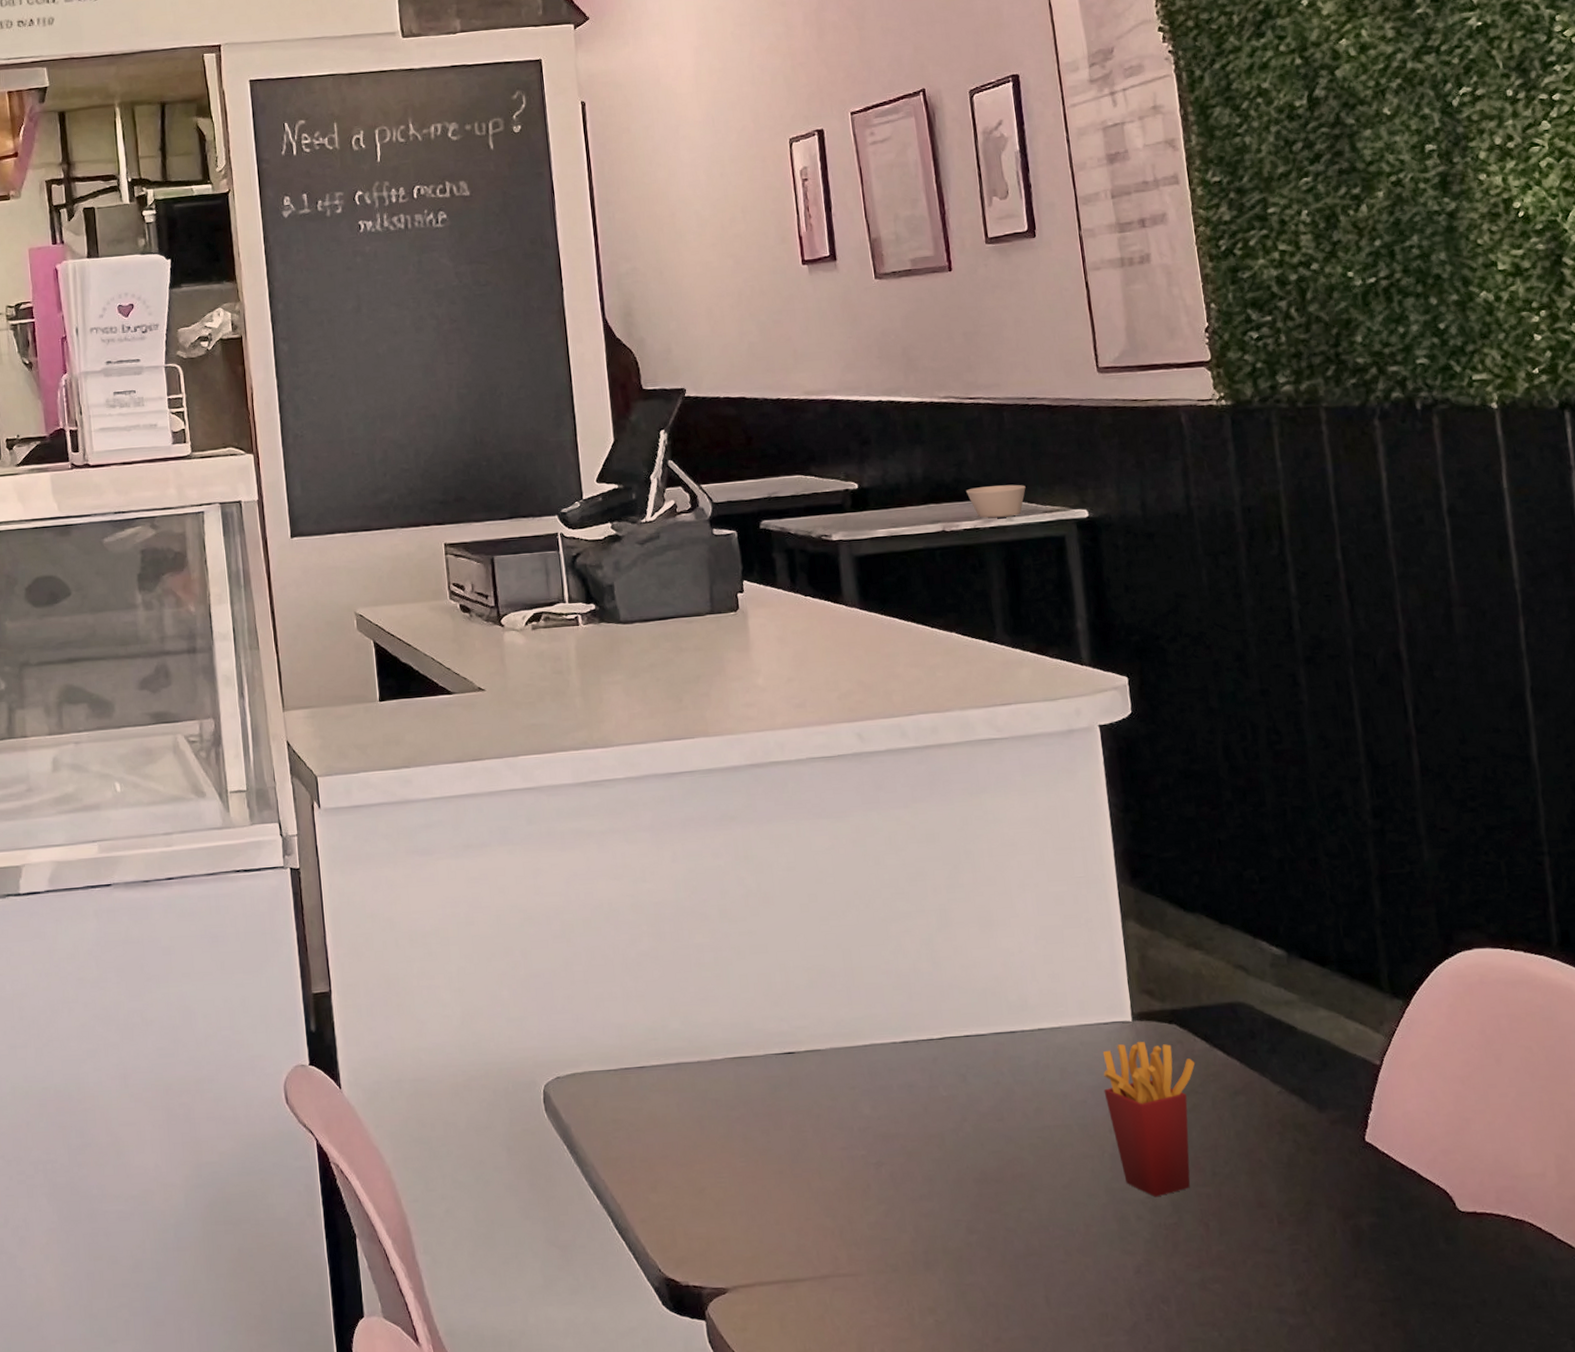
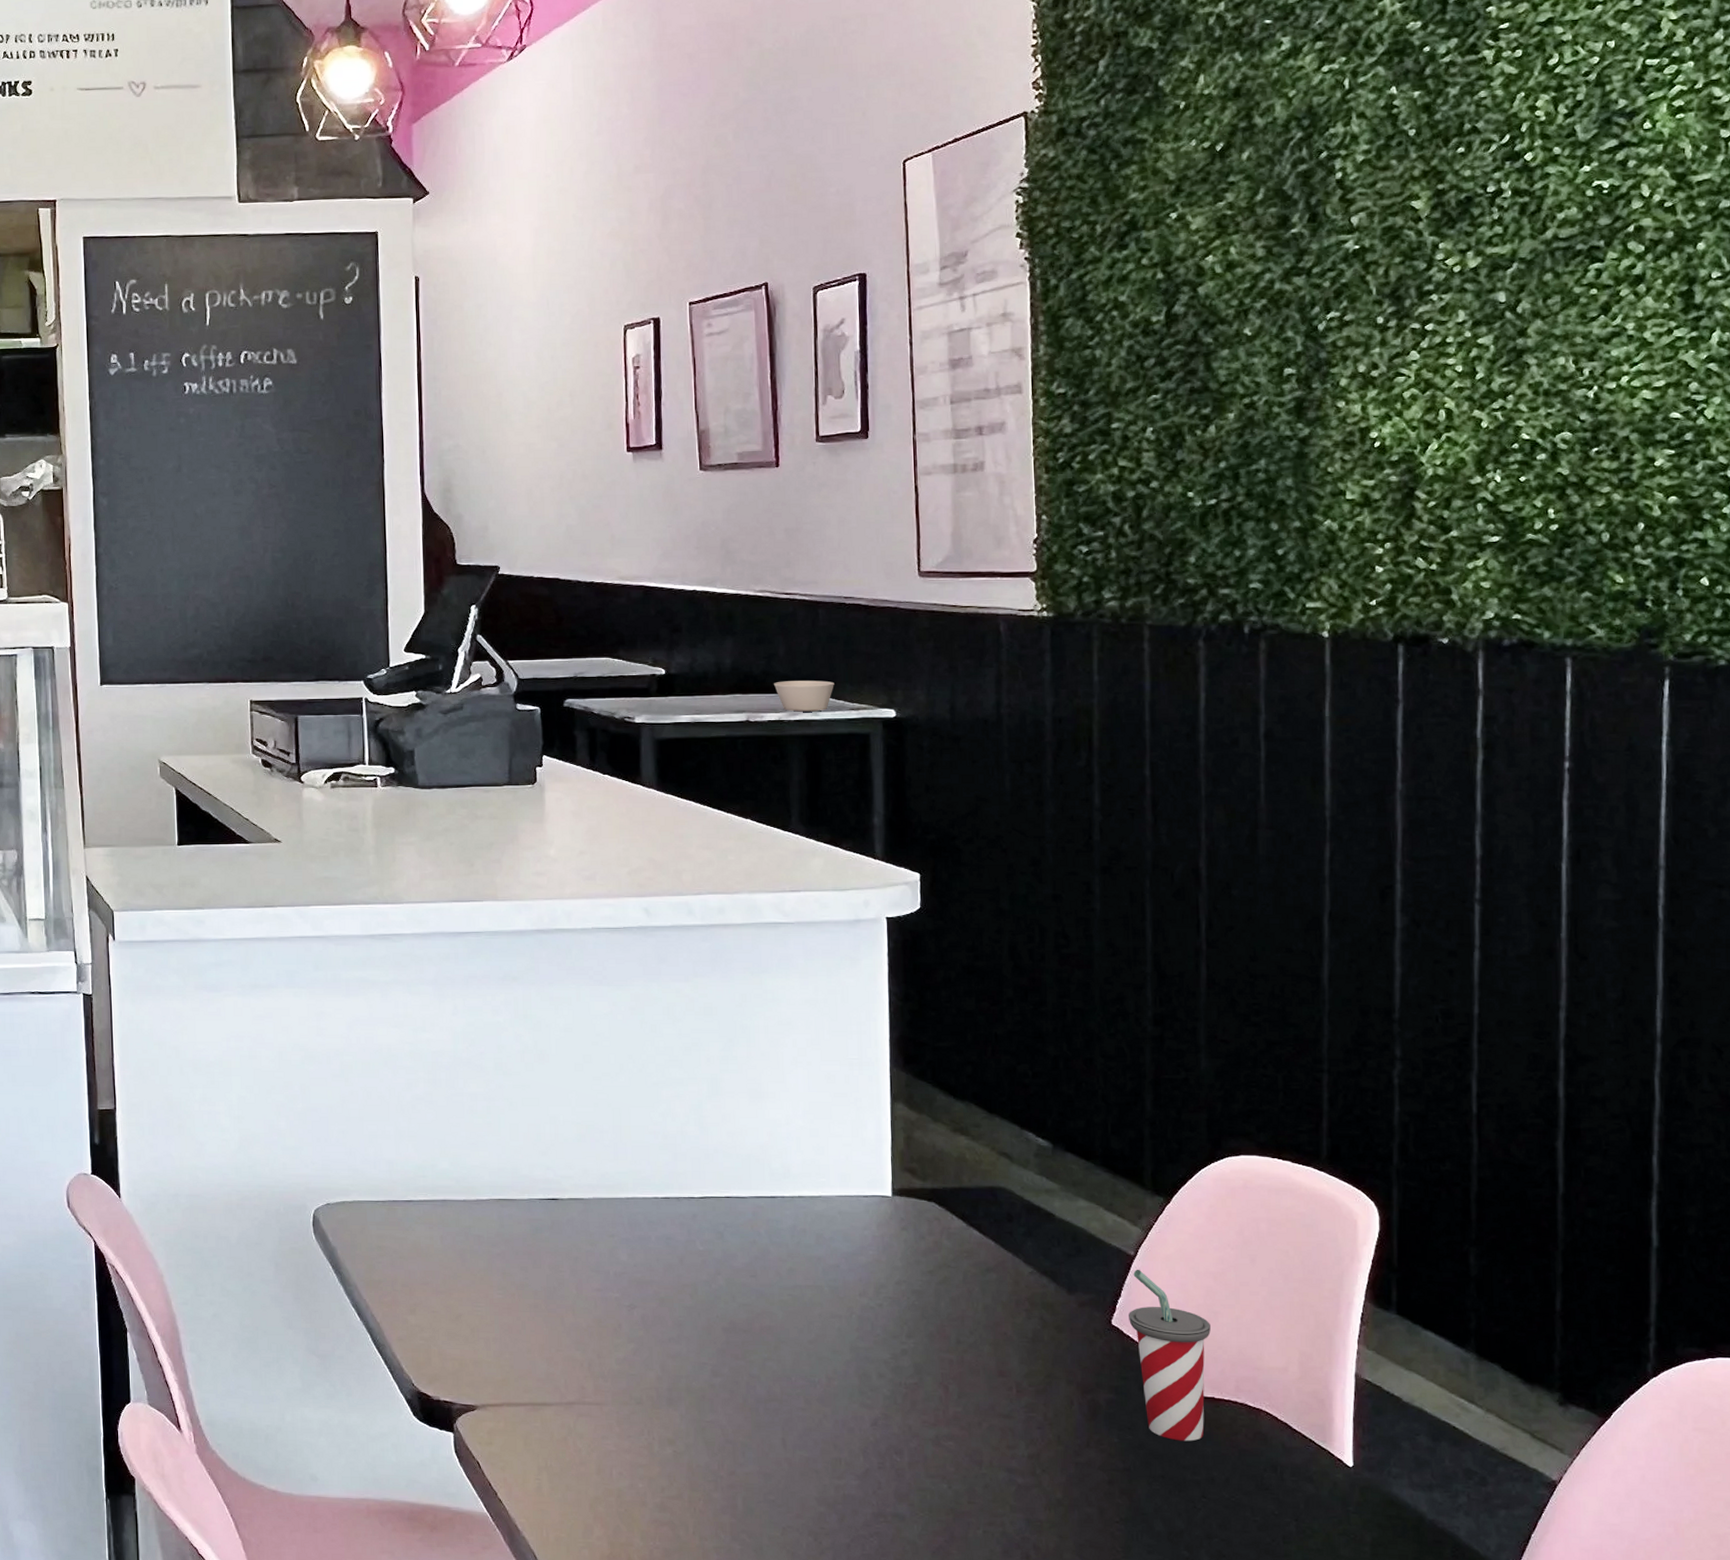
french fries: present [1102,1041,1195,1197] -> none [857,1215,950,1359]
beverage cup: none [1381,1079,1470,1263] -> present [1129,1269,1211,1442]

